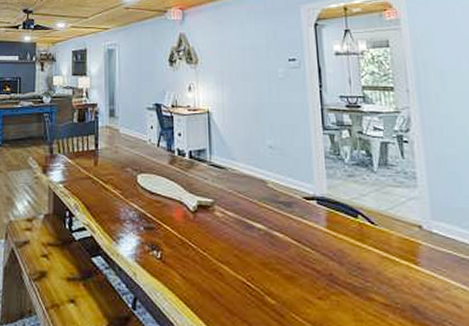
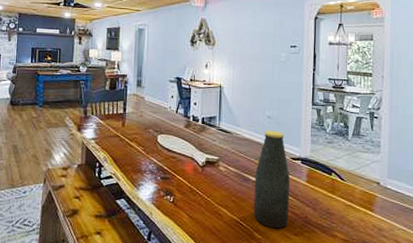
bottle: none [260,163,308,291] -> present [253,130,290,229]

